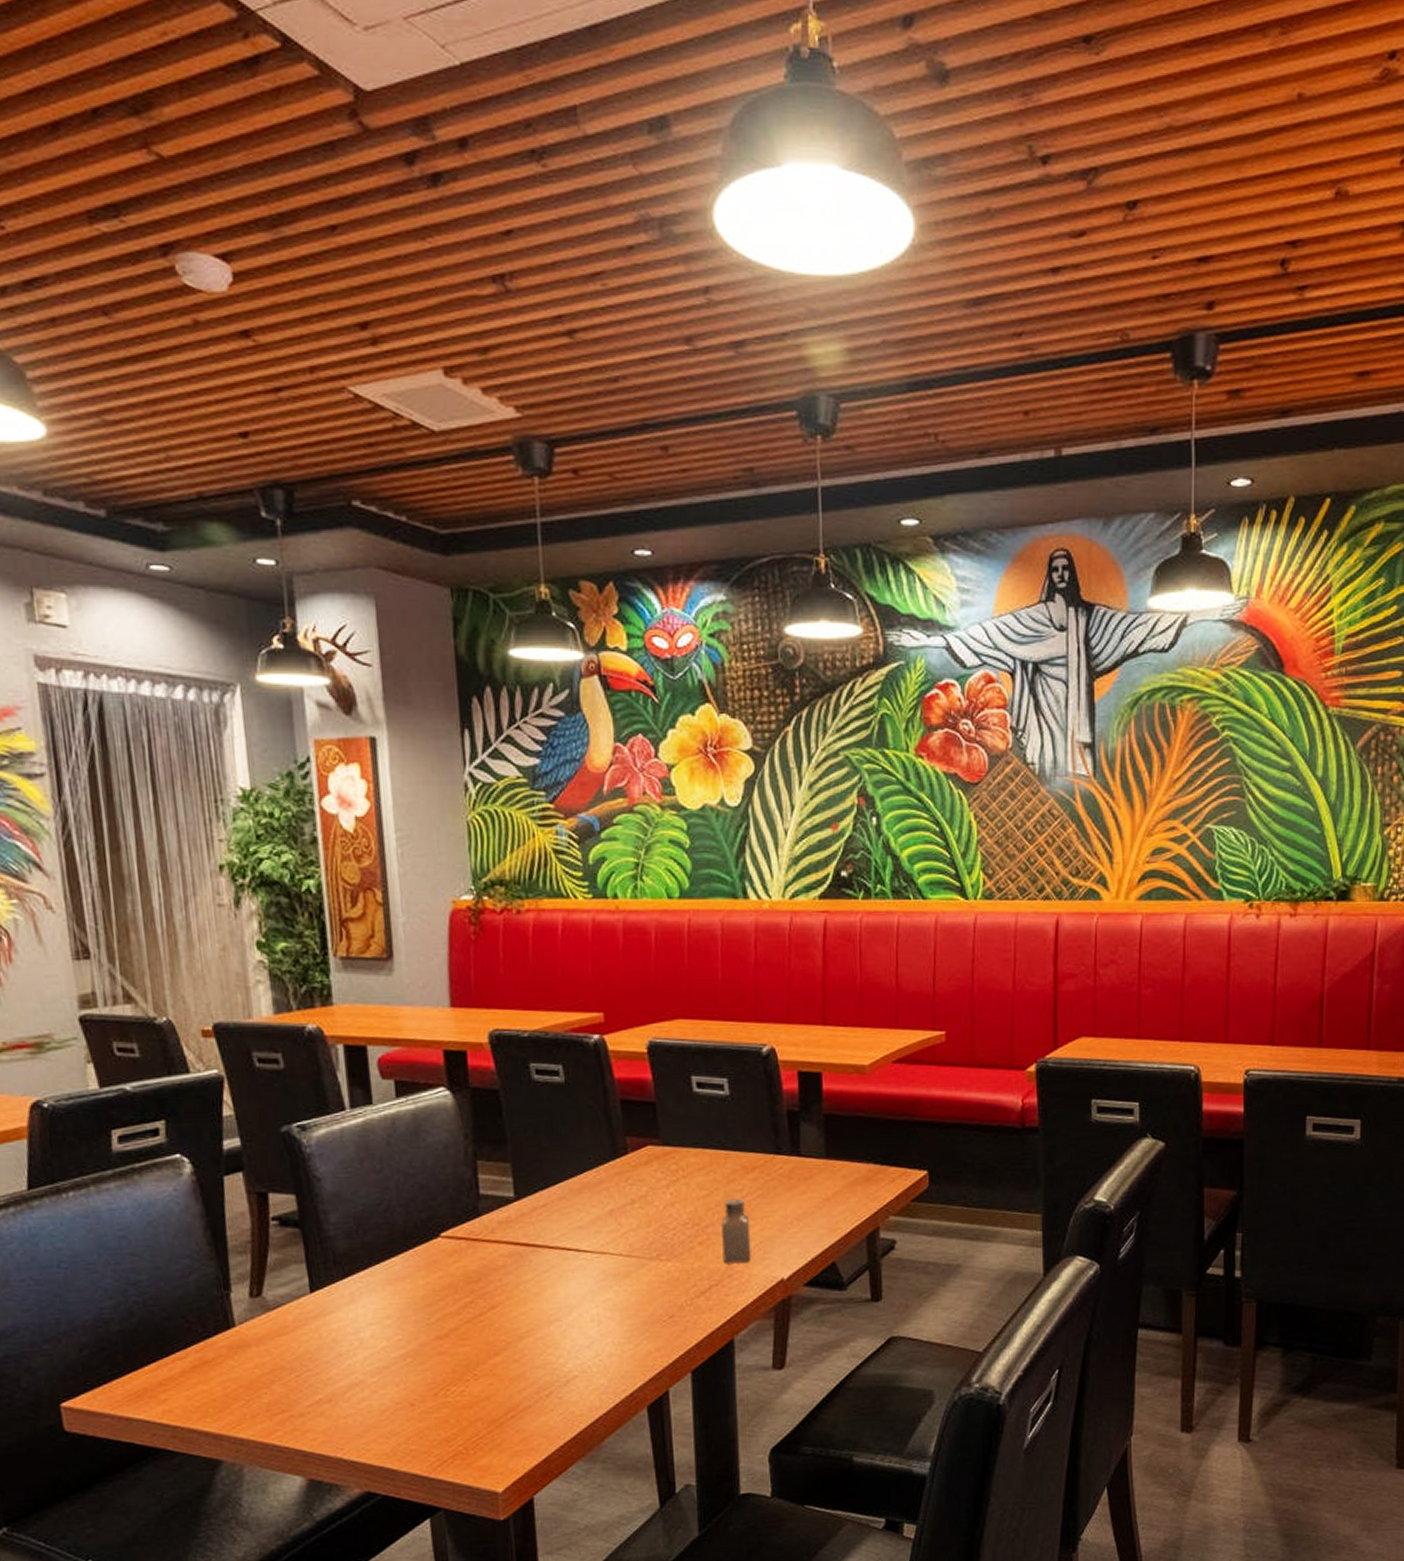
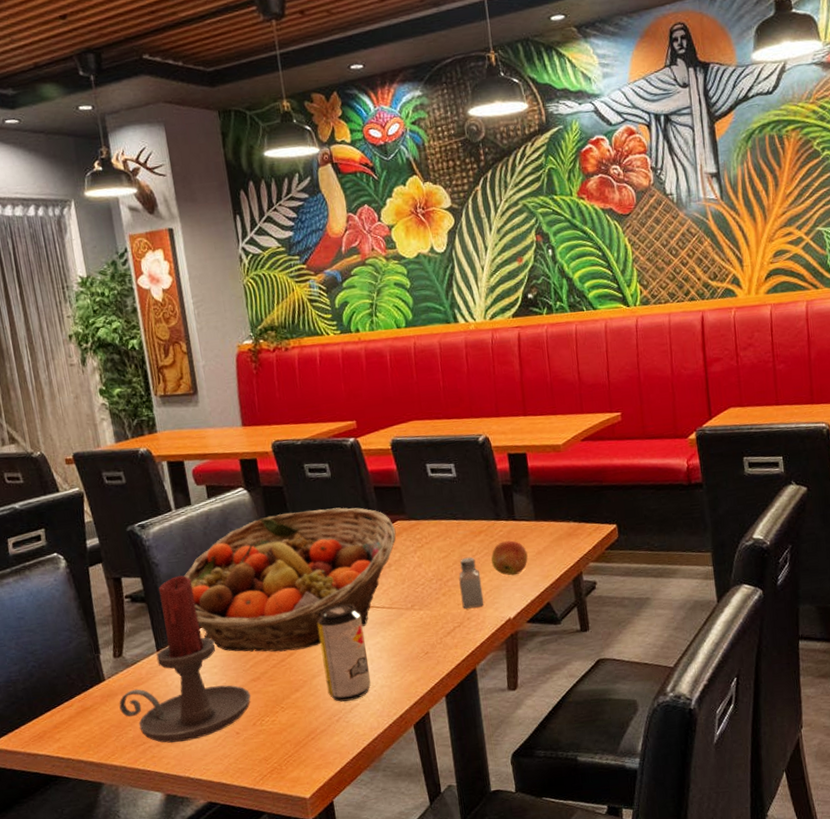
candle holder: none [252,1196,435,1413] -> present [119,575,252,743]
fruit basket: none [355,1122,645,1303] -> present [184,507,396,652]
beverage can: none [531,1246,596,1372] -> present [317,603,372,702]
apple: none [765,1181,812,1226] -> present [491,540,528,576]

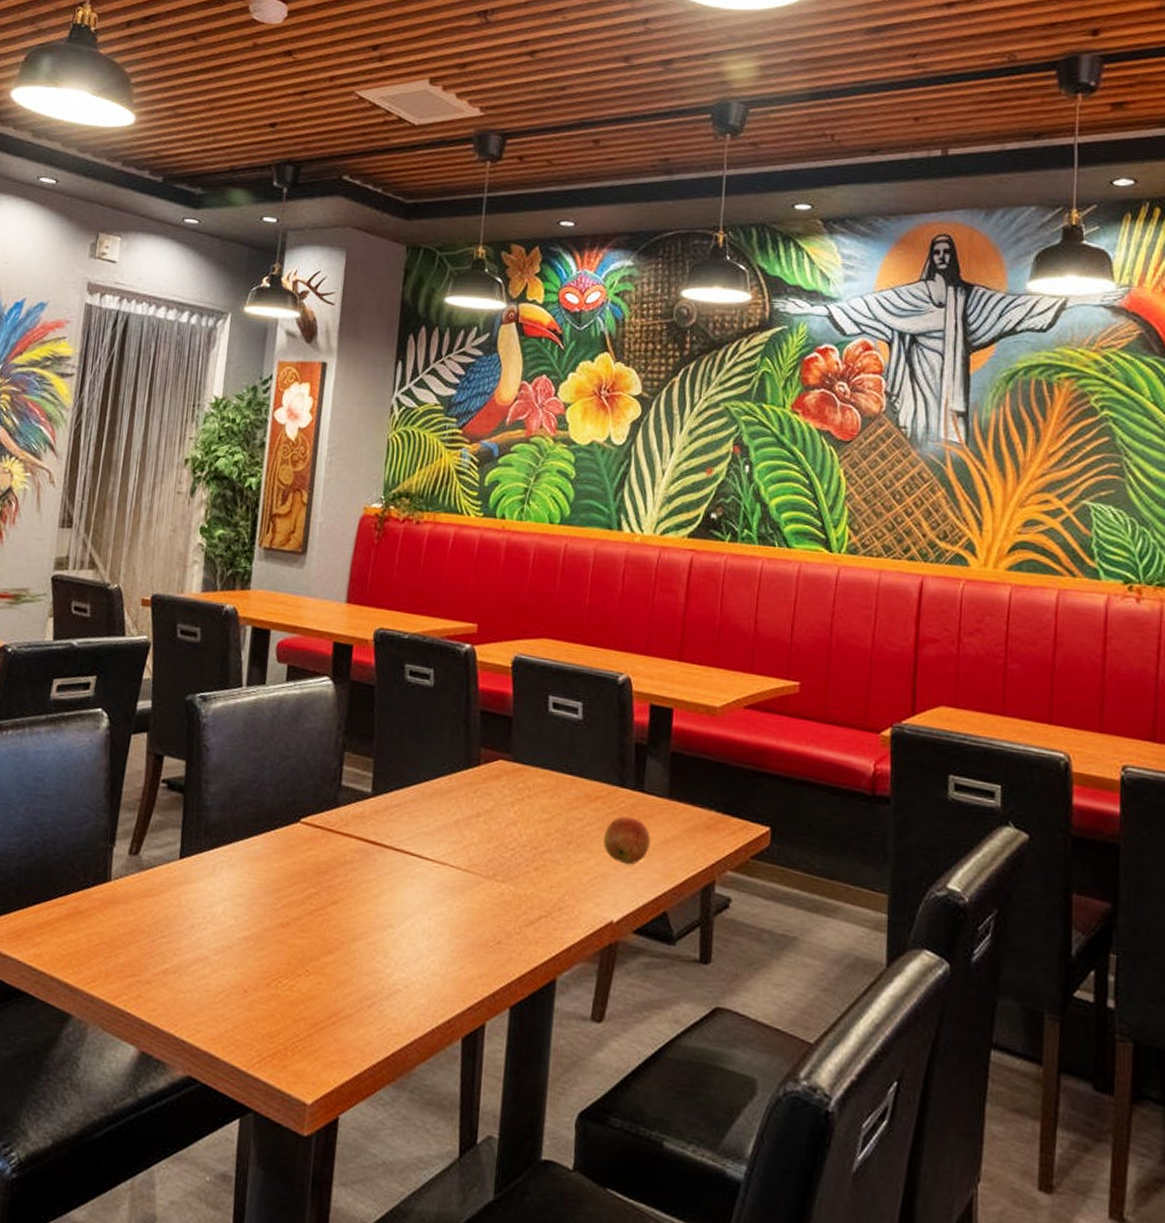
candle holder: present [119,575,252,743] -> none [117,769,274,986]
fruit basket: present [184,507,396,652] -> none [235,718,495,900]
beverage can: present [317,603,372,702] -> none [366,850,429,984]
saltshaker: present [459,557,484,609] -> none [556,826,587,897]

